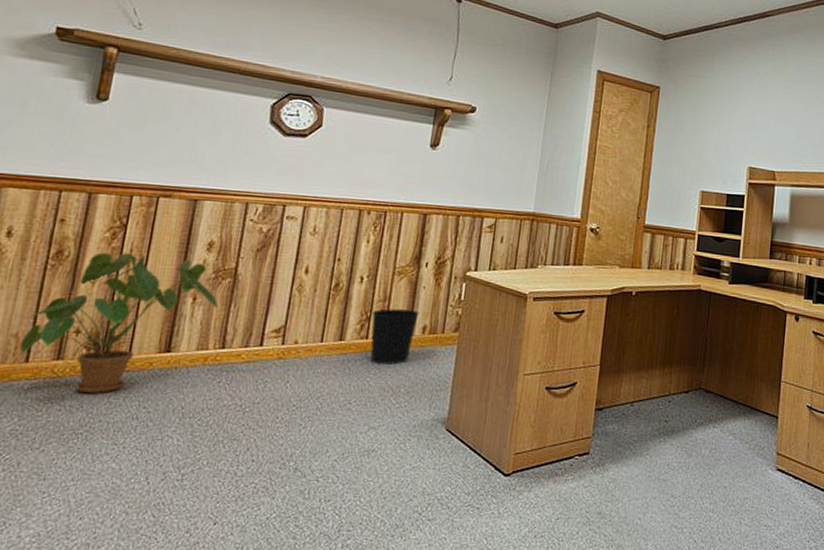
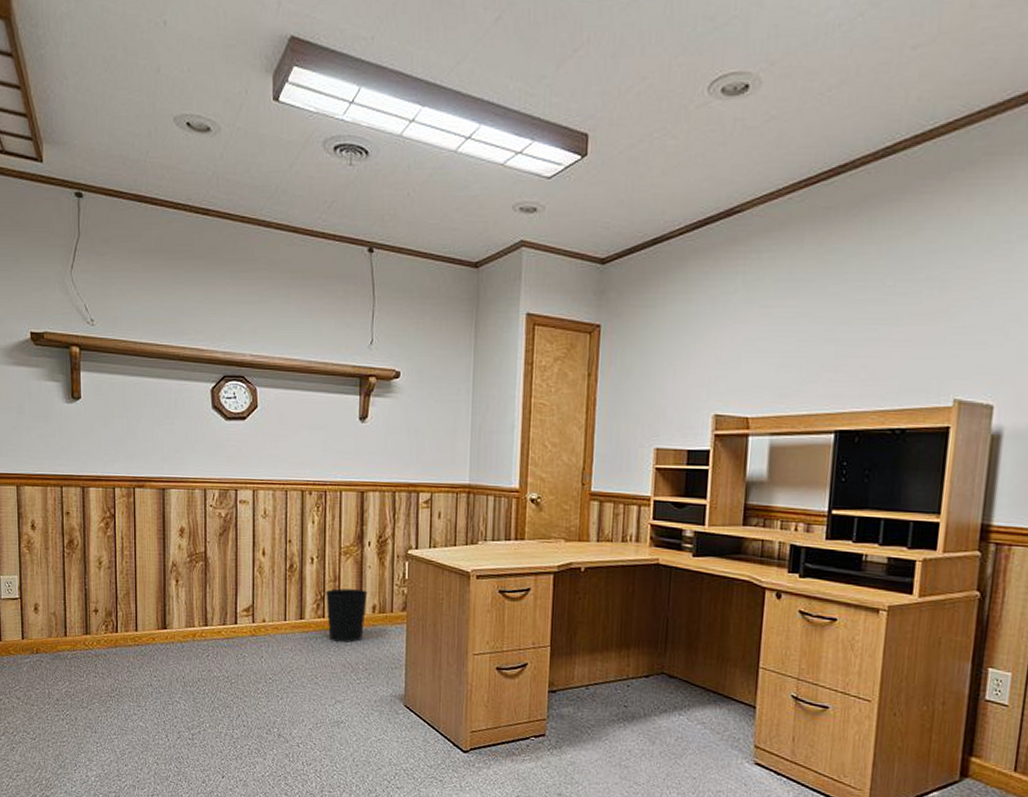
house plant: present [19,252,219,394] -> none [58,540,197,664]

